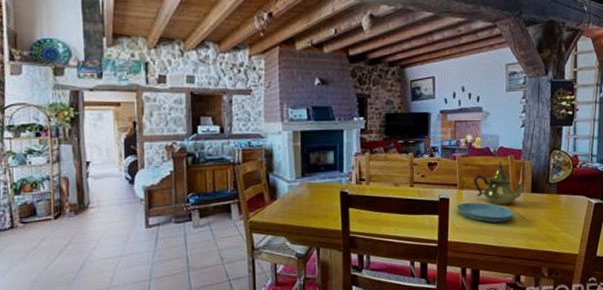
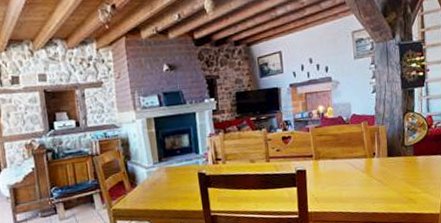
saucer: present [457,202,515,222] -> none [314,171,373,190]
teapot: present [473,161,526,206] -> none [328,128,382,172]

